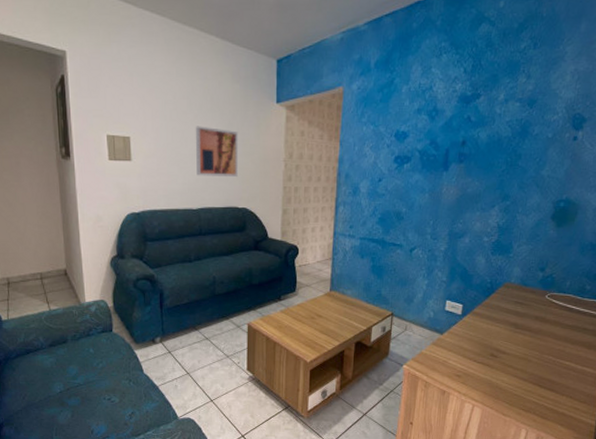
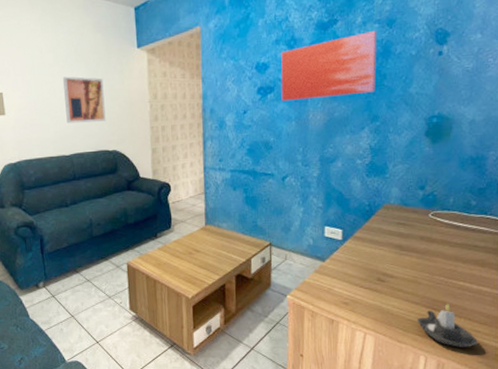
wall art: none [417,108,518,173] -> present [281,30,377,102]
candle: none [522,381,577,423] -> present [417,303,479,347]

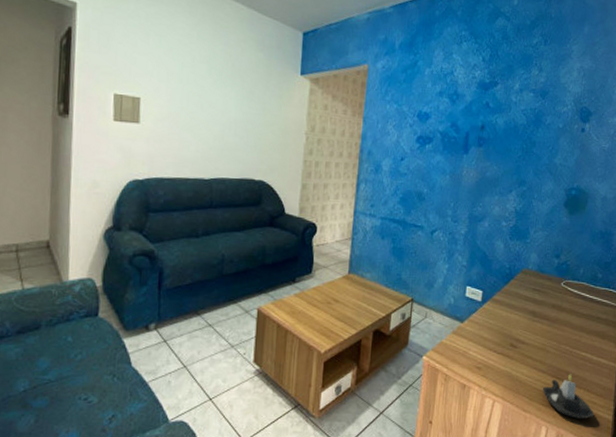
wall art: present [62,76,106,124] -> none [211,91,259,147]
wall art: present [281,30,377,102] -> none [438,98,532,158]

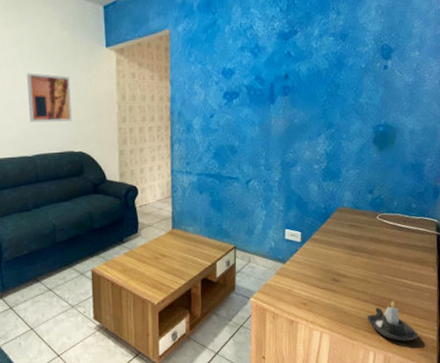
wall art: none [211,91,259,147] -> present [26,73,72,123]

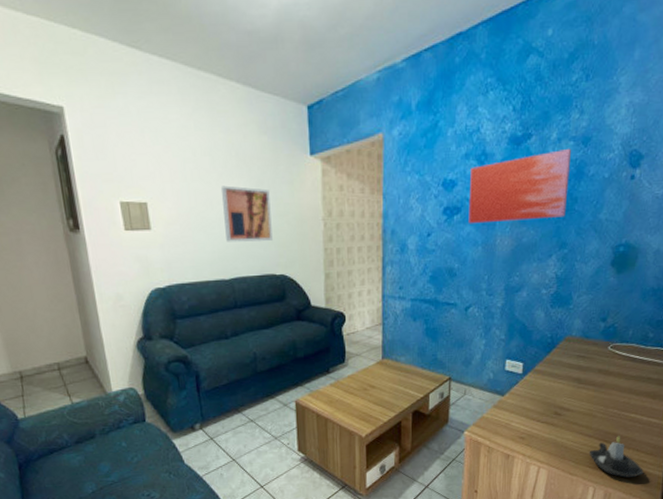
wall art: none [245,42,332,107] -> present [468,148,572,224]

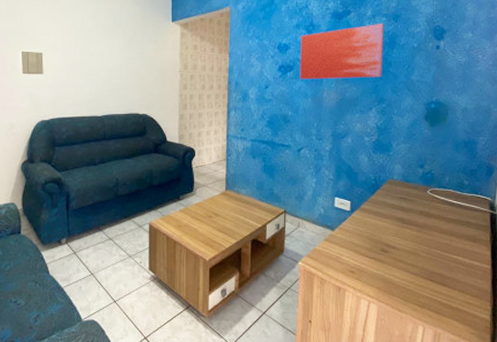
wall art: present [220,185,273,242] -> none [100,42,138,86]
candle: present [589,435,644,478] -> none [416,275,471,318]

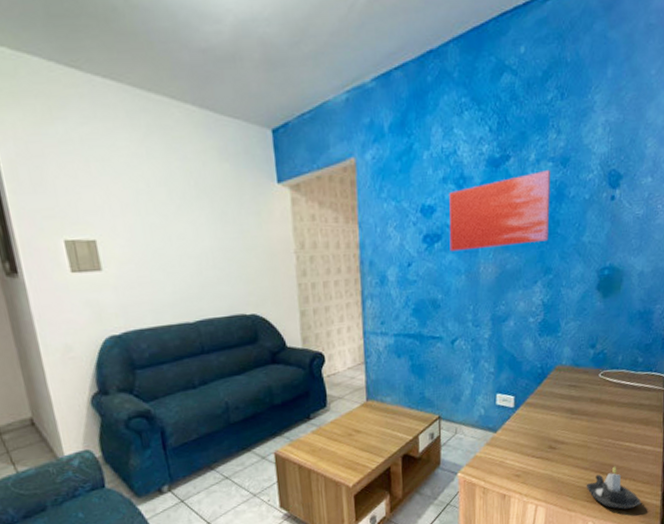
candle: none [416,275,471,318] -> present [586,465,642,510]

